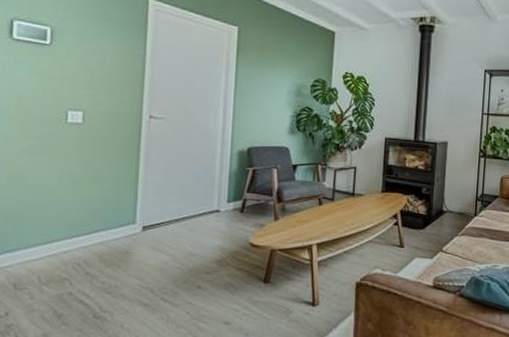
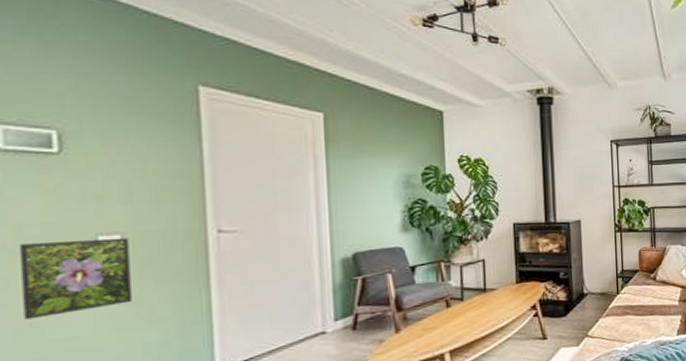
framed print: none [15,111,88,168] -> present [20,237,132,320]

